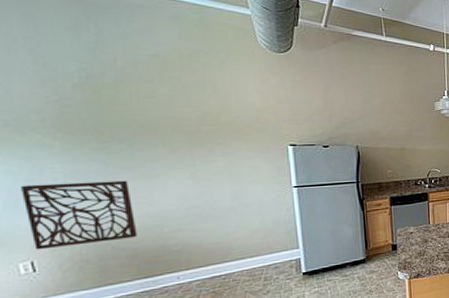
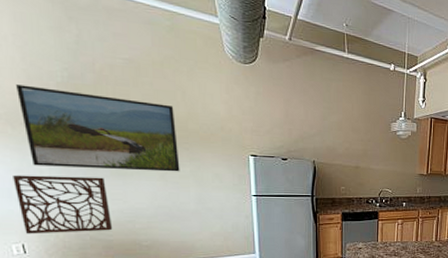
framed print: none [27,88,213,174] -> present [16,84,180,172]

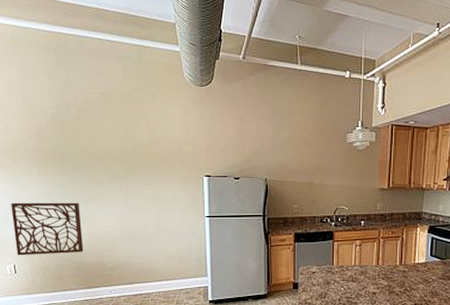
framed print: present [16,84,180,172] -> none [18,124,142,195]

